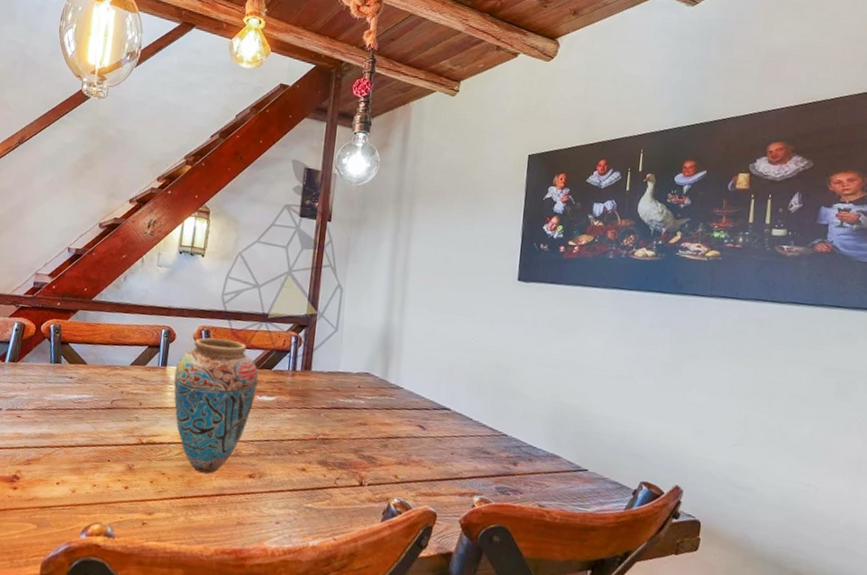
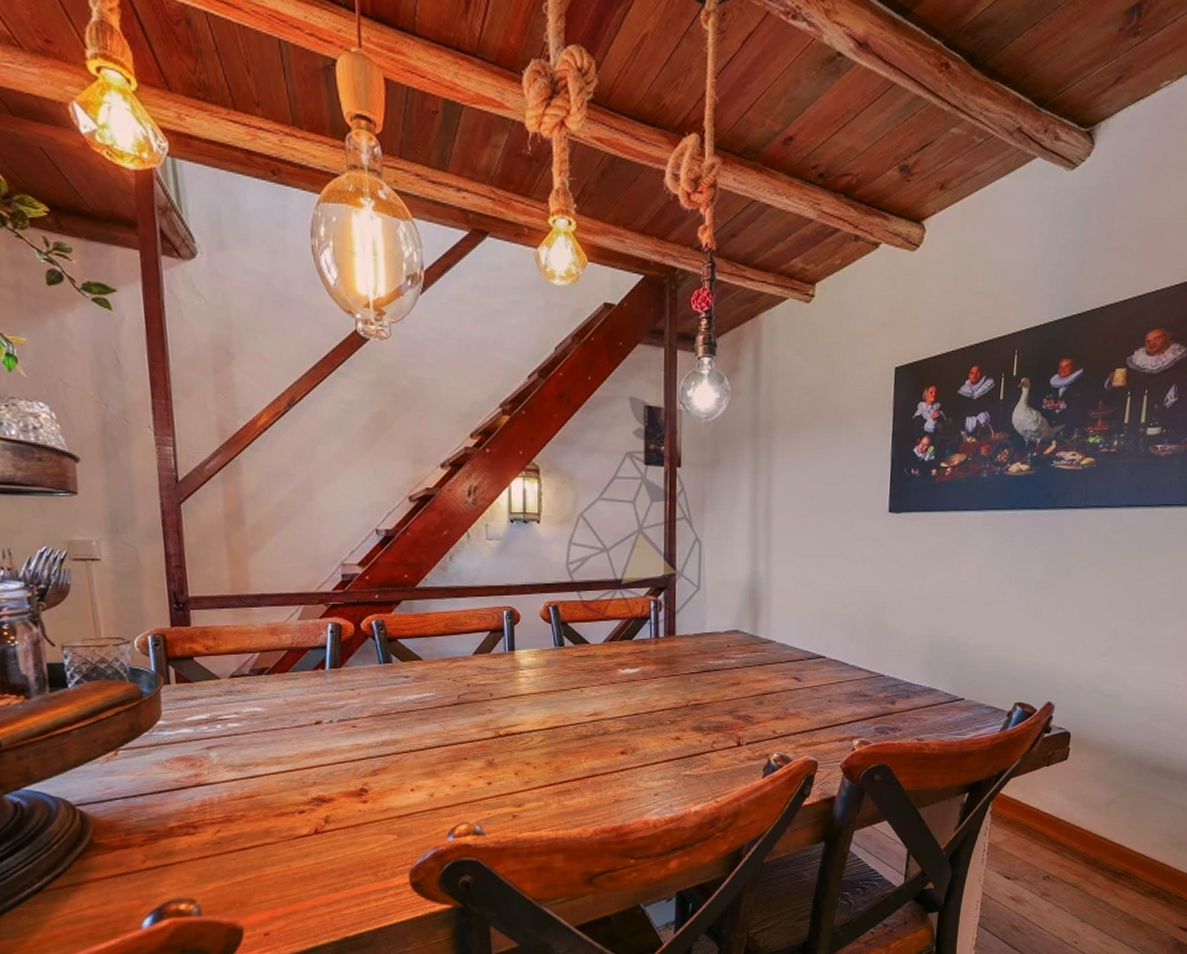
vase: present [174,337,259,474] -> none [524,613,619,756]

